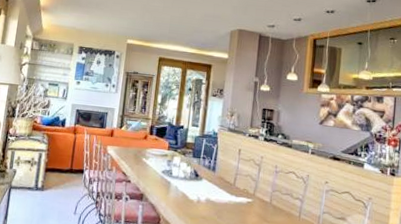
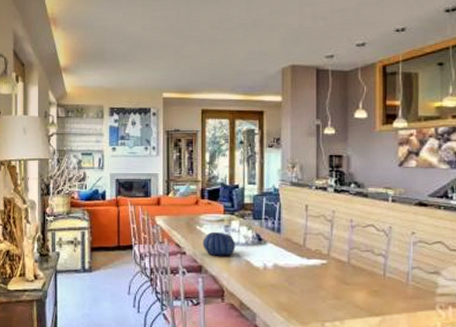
decorative bowl: none [146,164,176,188] -> present [203,231,236,256]

